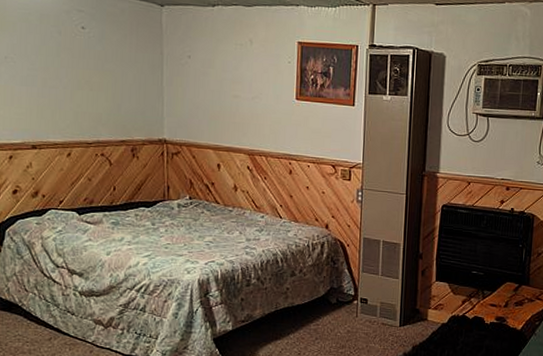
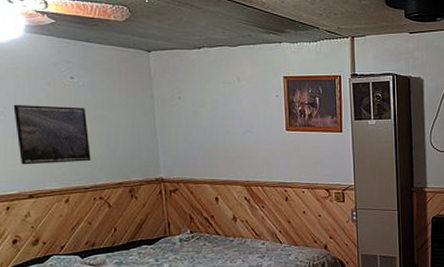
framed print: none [23,51,96,116] -> present [13,104,91,165]

